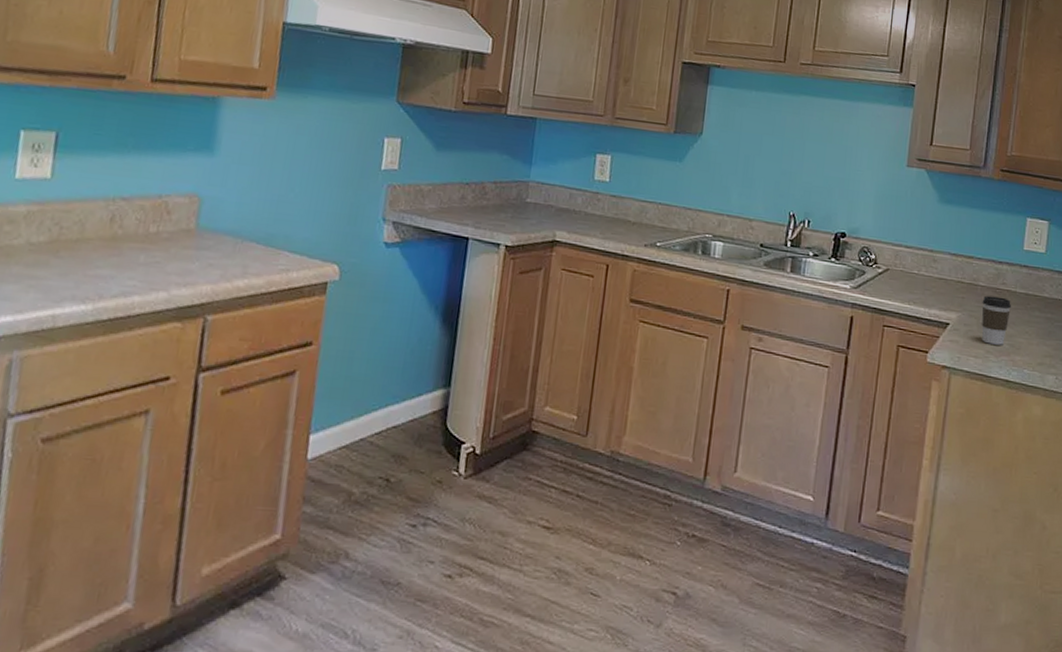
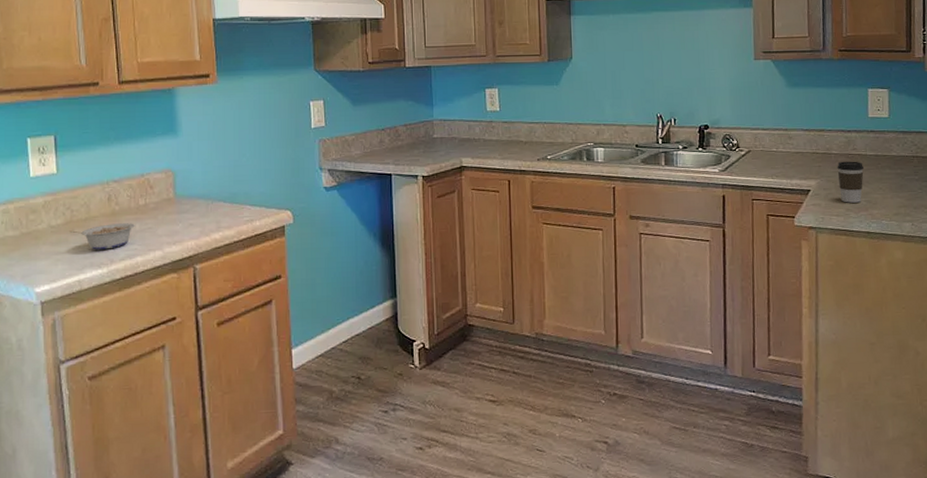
legume: none [52,250,139,282] -> present [69,223,135,250]

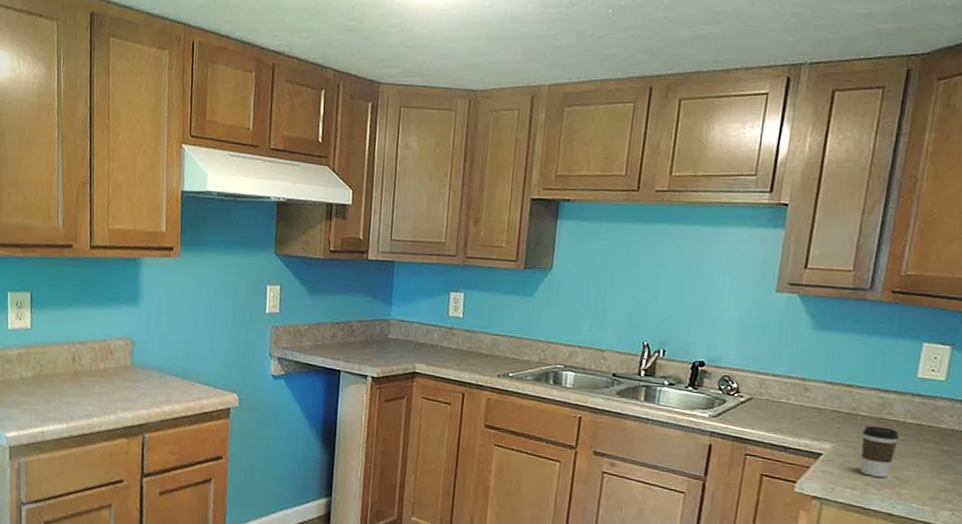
legume: present [69,223,135,250] -> none [37,382,94,407]

